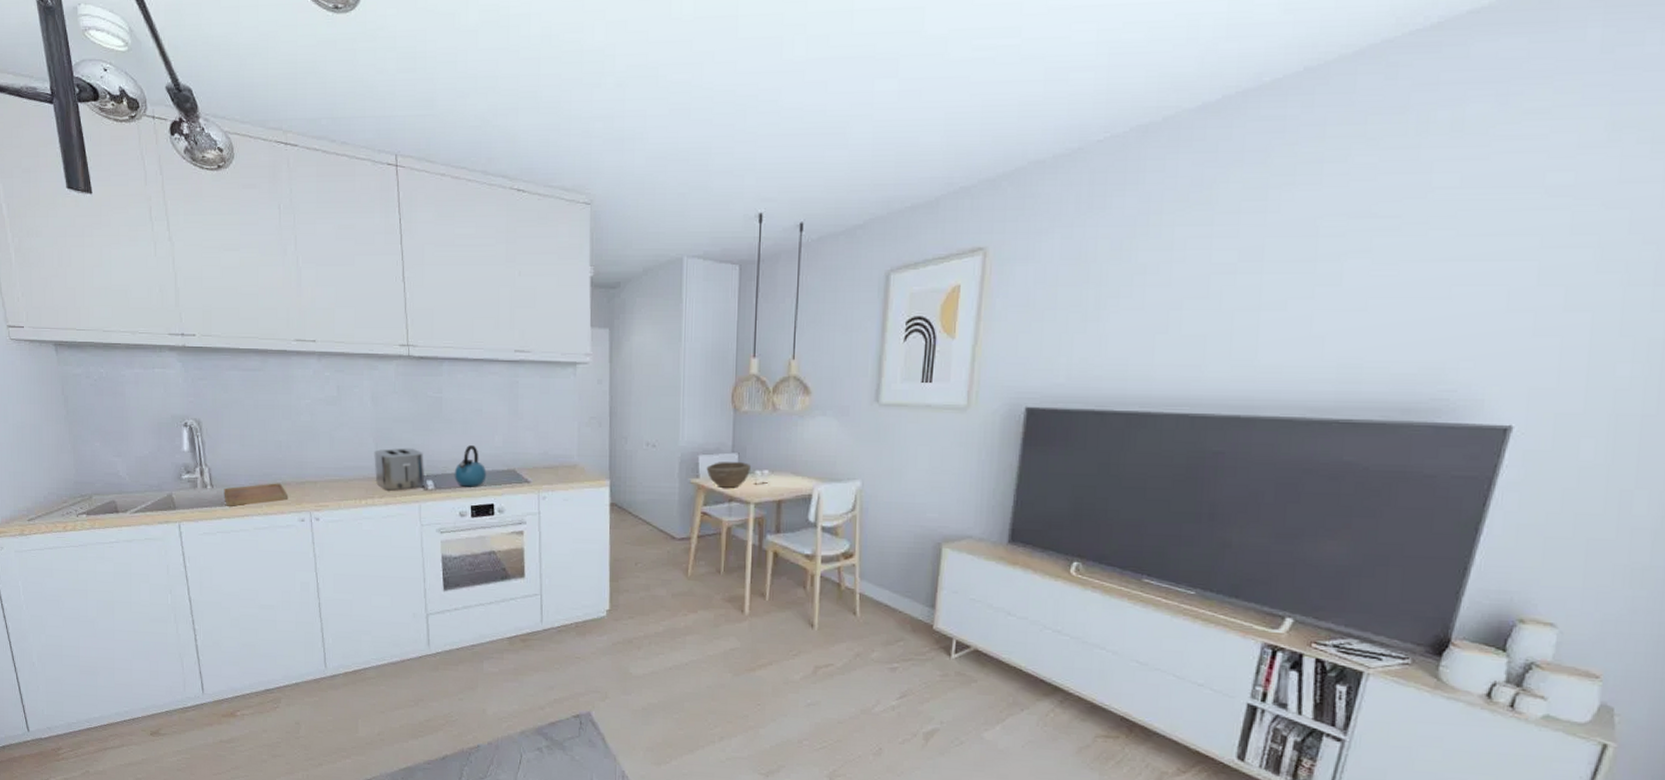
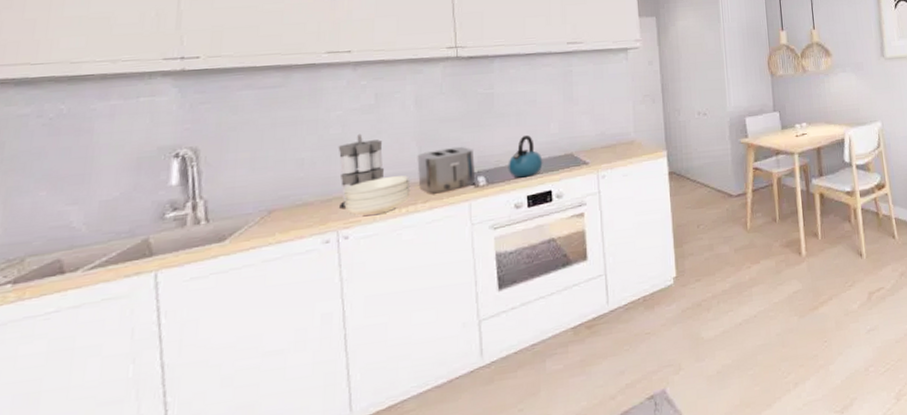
cutting board: present [223,483,289,506] -> none [223,204,310,241]
spice rack: none [308,424,346,493] -> present [338,133,384,210]
bowl: none [314,469,369,503] -> present [343,175,411,217]
bowl: present [706,461,750,488] -> none [753,118,791,144]

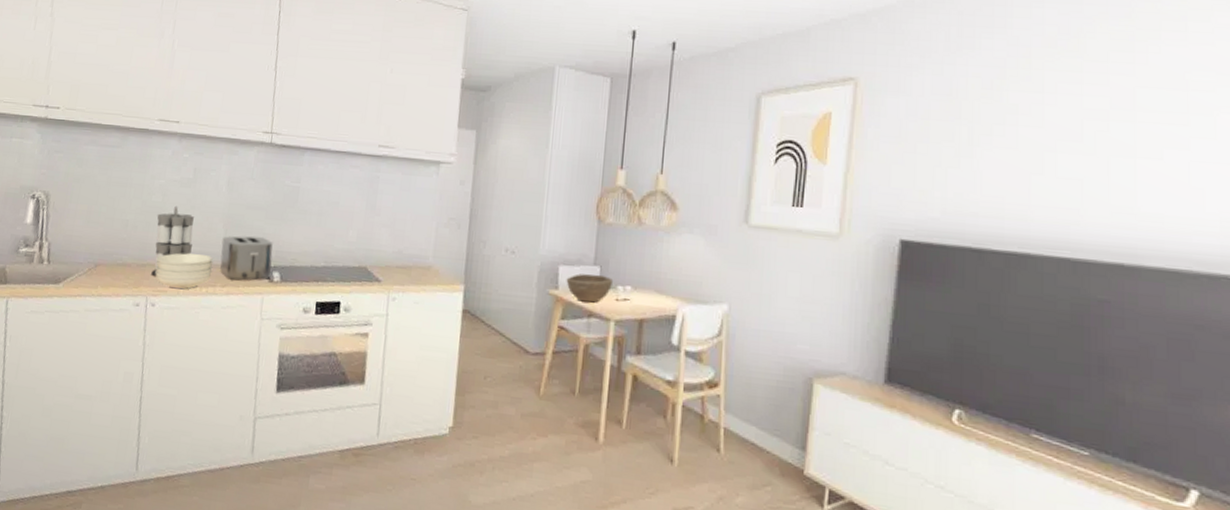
kettle: present [508,135,543,178] -> none [302,238,337,283]
bowl: none [753,118,791,144] -> present [566,274,613,303]

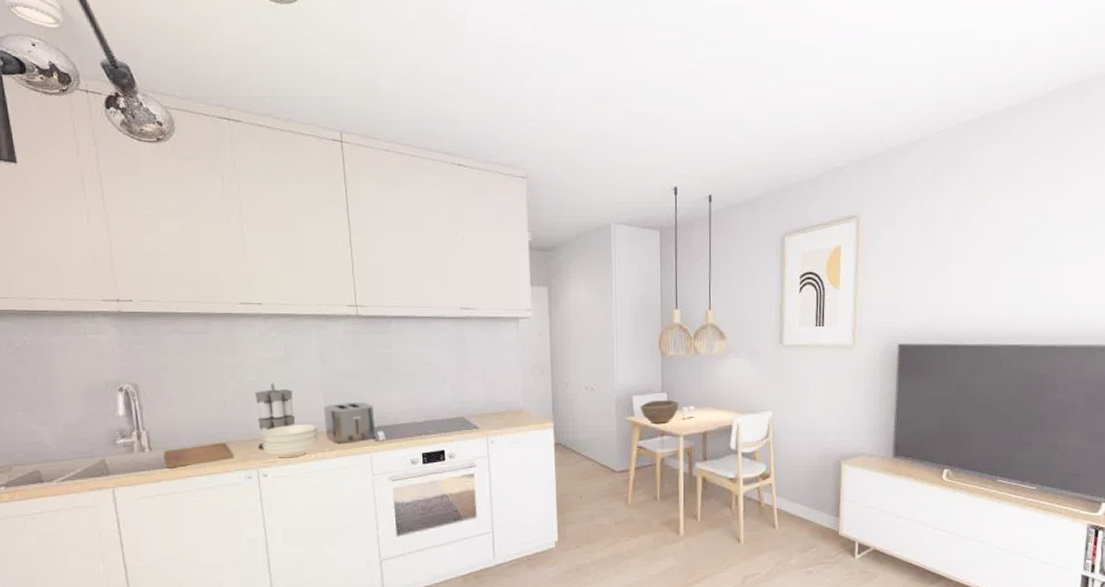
cutting board: none [59,263,127,285] -> present [163,442,234,468]

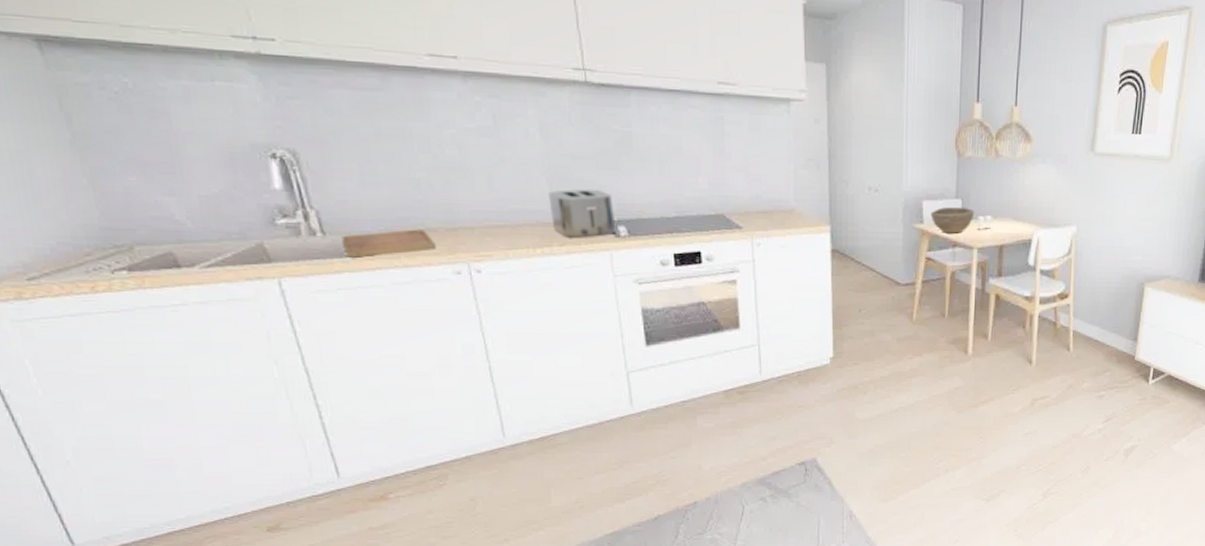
spice rack: present [254,382,295,450] -> none [456,159,512,241]
bowl: present [261,424,319,458] -> none [469,212,545,252]

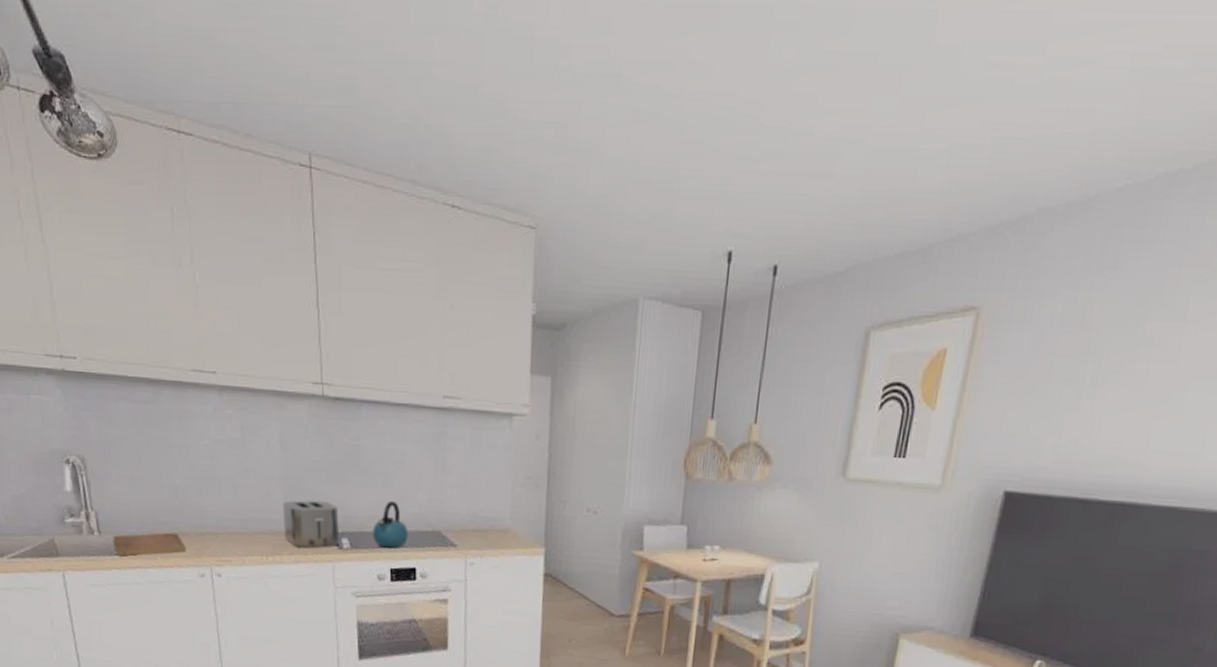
kettle: none [651,187,691,234] -> present [372,501,409,549]
bowl: present [930,206,974,234] -> none [651,534,700,564]

